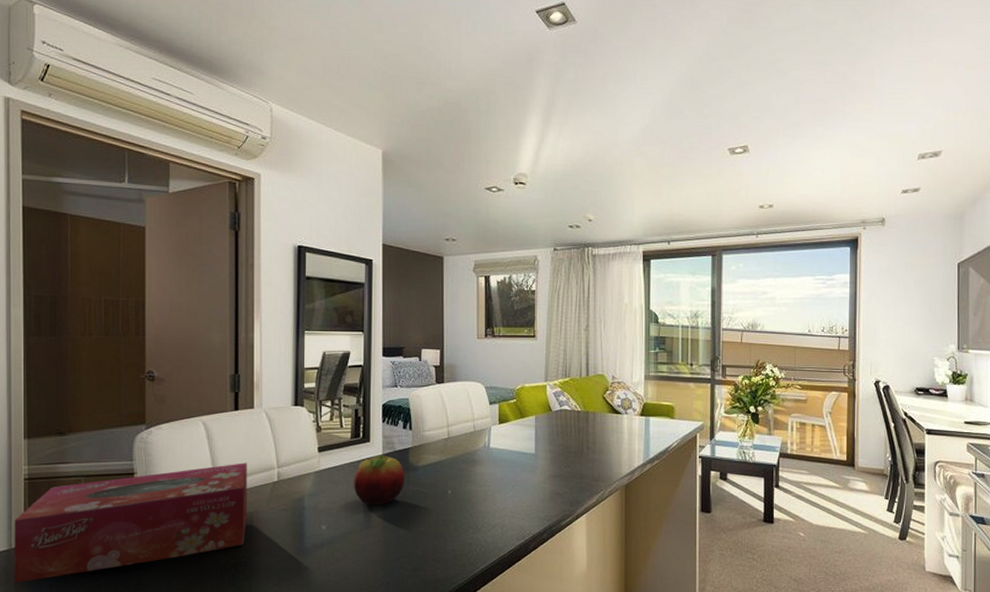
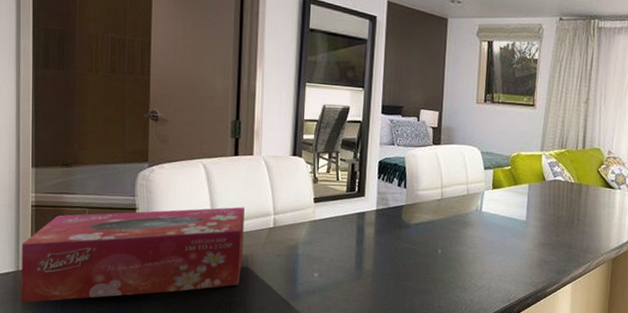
fruit: present [353,454,405,505] -> none [346,210,397,259]

